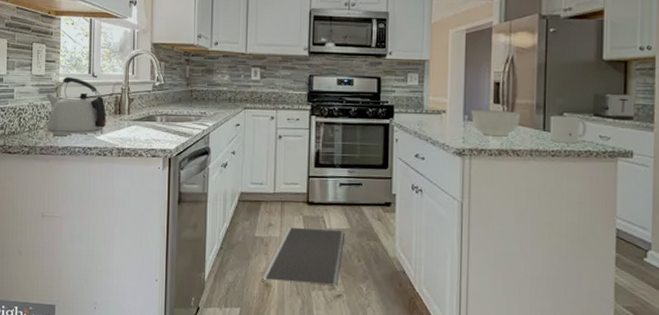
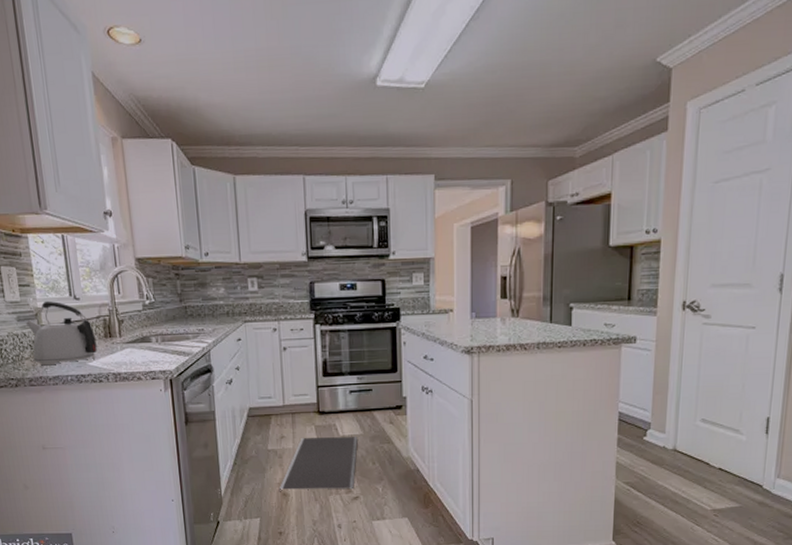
bowl: present [471,109,521,137] -> none [478,305,528,332]
mug: present [549,115,587,143] -> none [556,306,593,334]
toaster: present [592,92,635,120] -> none [598,278,640,307]

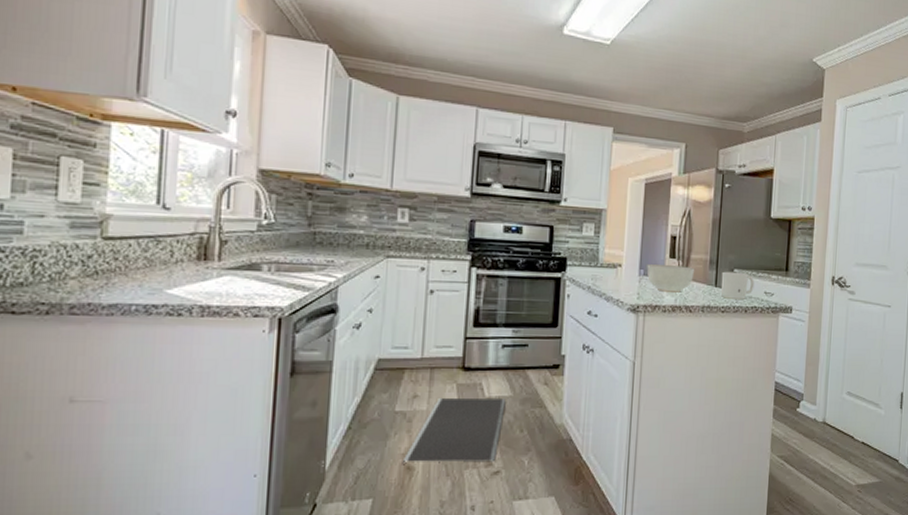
kettle: present [25,300,97,366] -> none [81,206,184,290]
bowl: none [478,305,528,332] -> present [647,263,695,293]
mug: none [556,306,593,334] -> present [720,271,755,299]

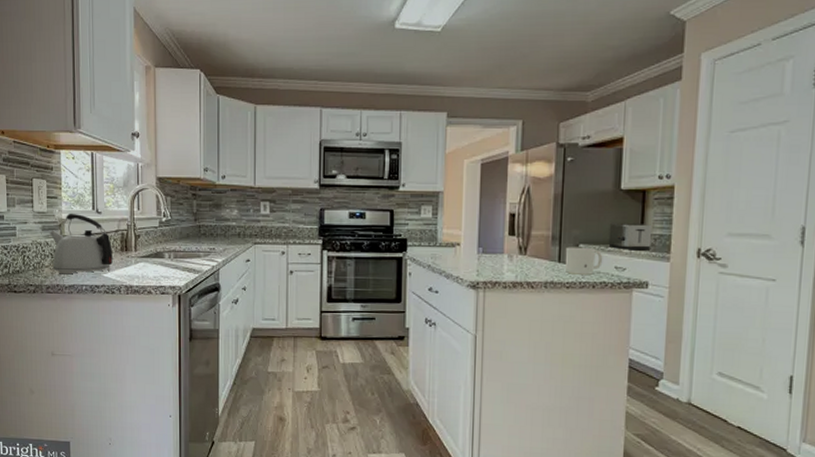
kettle: none [81,206,184,290] -> present [49,213,113,275]
door mat: present [402,397,506,464] -> none [275,361,358,419]
bowl: present [647,263,695,293] -> none [485,241,537,269]
toaster: none [759,249,797,277] -> present [608,222,653,251]

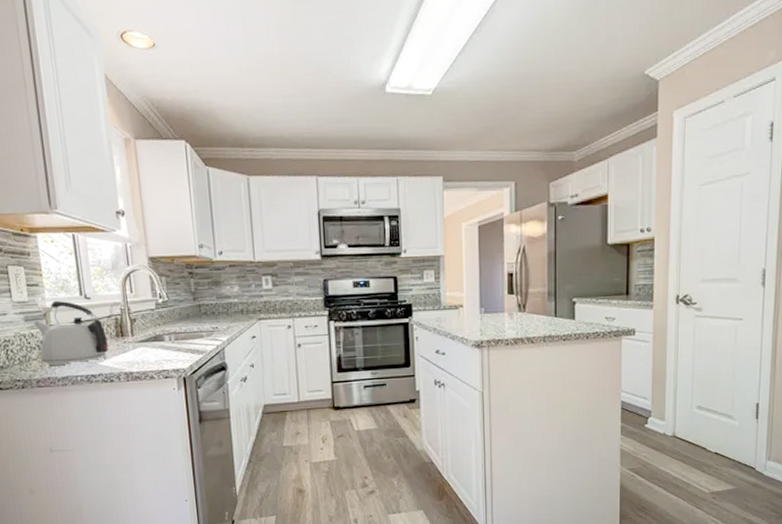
mug: present [564,247,603,275] -> none [560,300,595,327]
toaster: present [608,222,653,251] -> none [598,274,637,301]

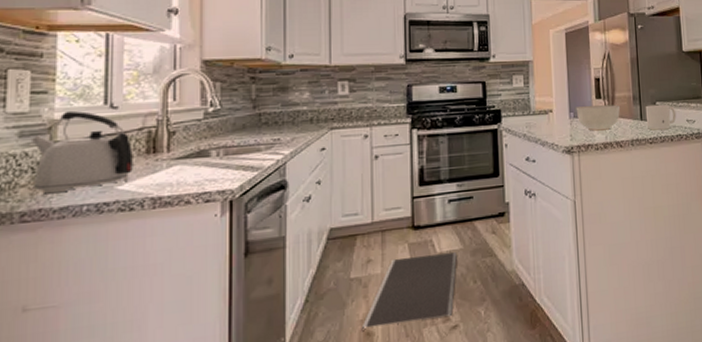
door mat: none [294,431,373,488] -> present [361,252,457,331]
bowl: none [487,300,534,327] -> present [576,104,621,131]
mug: none [560,300,595,327] -> present [645,104,677,131]

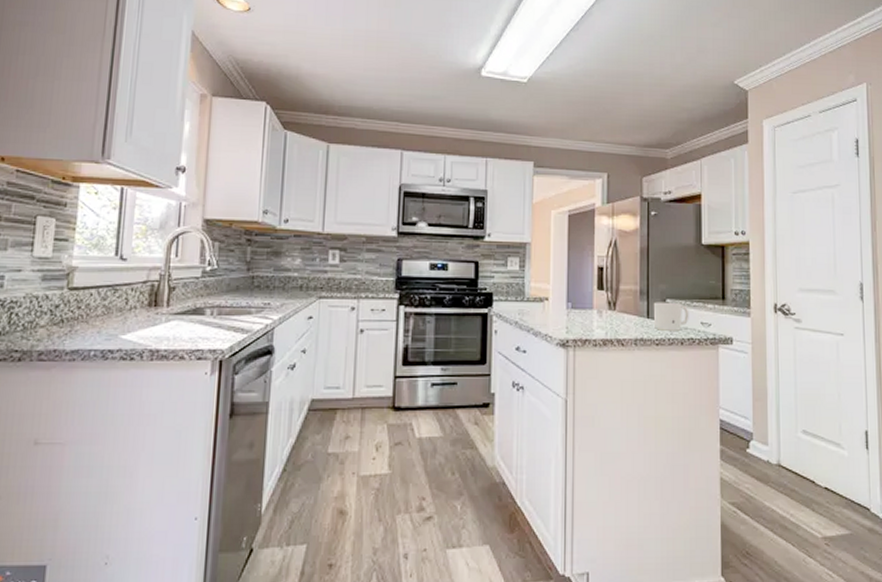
kettle: present [30,110,133,194] -> none [50,259,137,337]
door mat: present [361,252,457,331] -> none [335,438,436,508]
bowl: present [576,104,621,131] -> none [574,296,625,325]

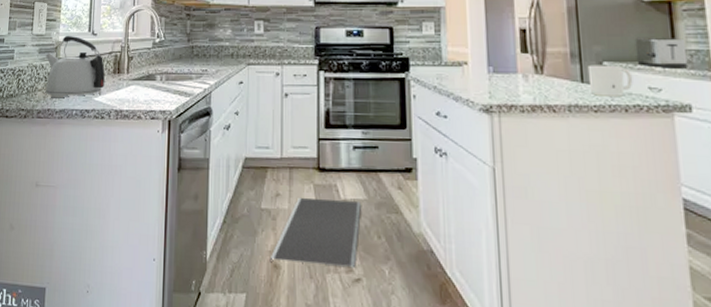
kettle: none [50,259,137,337] -> present [45,35,105,98]
door mat: none [335,438,436,508] -> present [269,197,361,269]
toaster: none [693,277,733,306] -> present [634,37,688,69]

